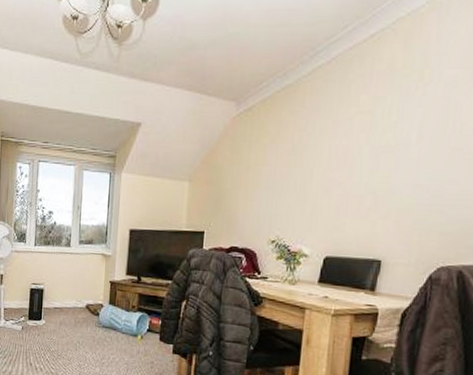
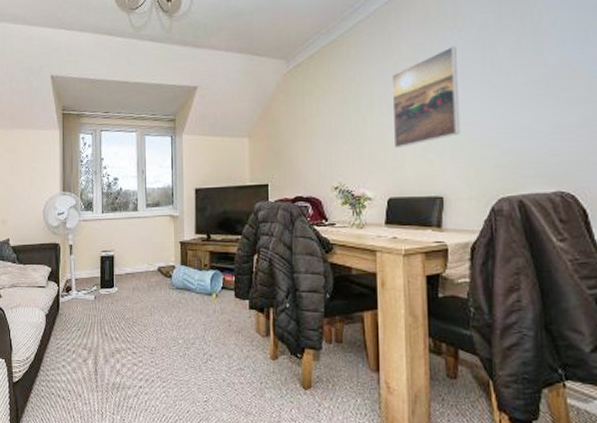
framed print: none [339,102,419,206] -> present [391,46,461,148]

